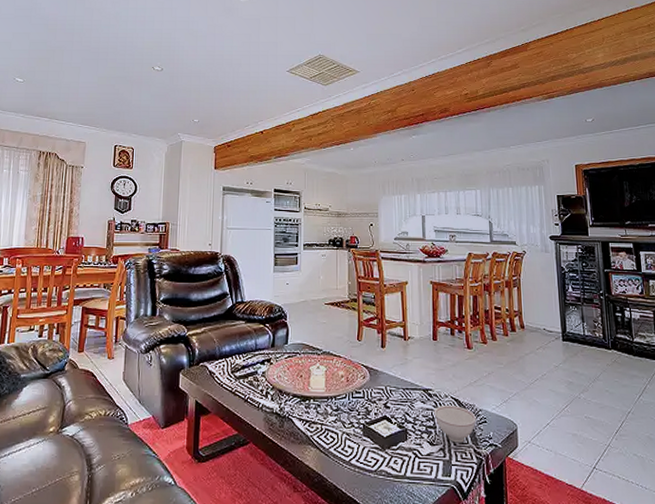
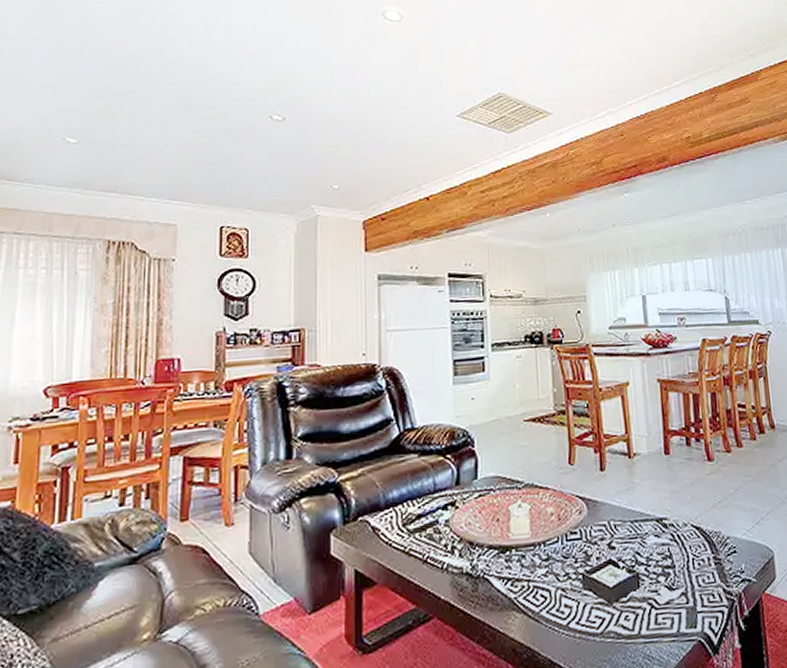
bowl: present [434,404,476,443] -> none [671,534,724,584]

